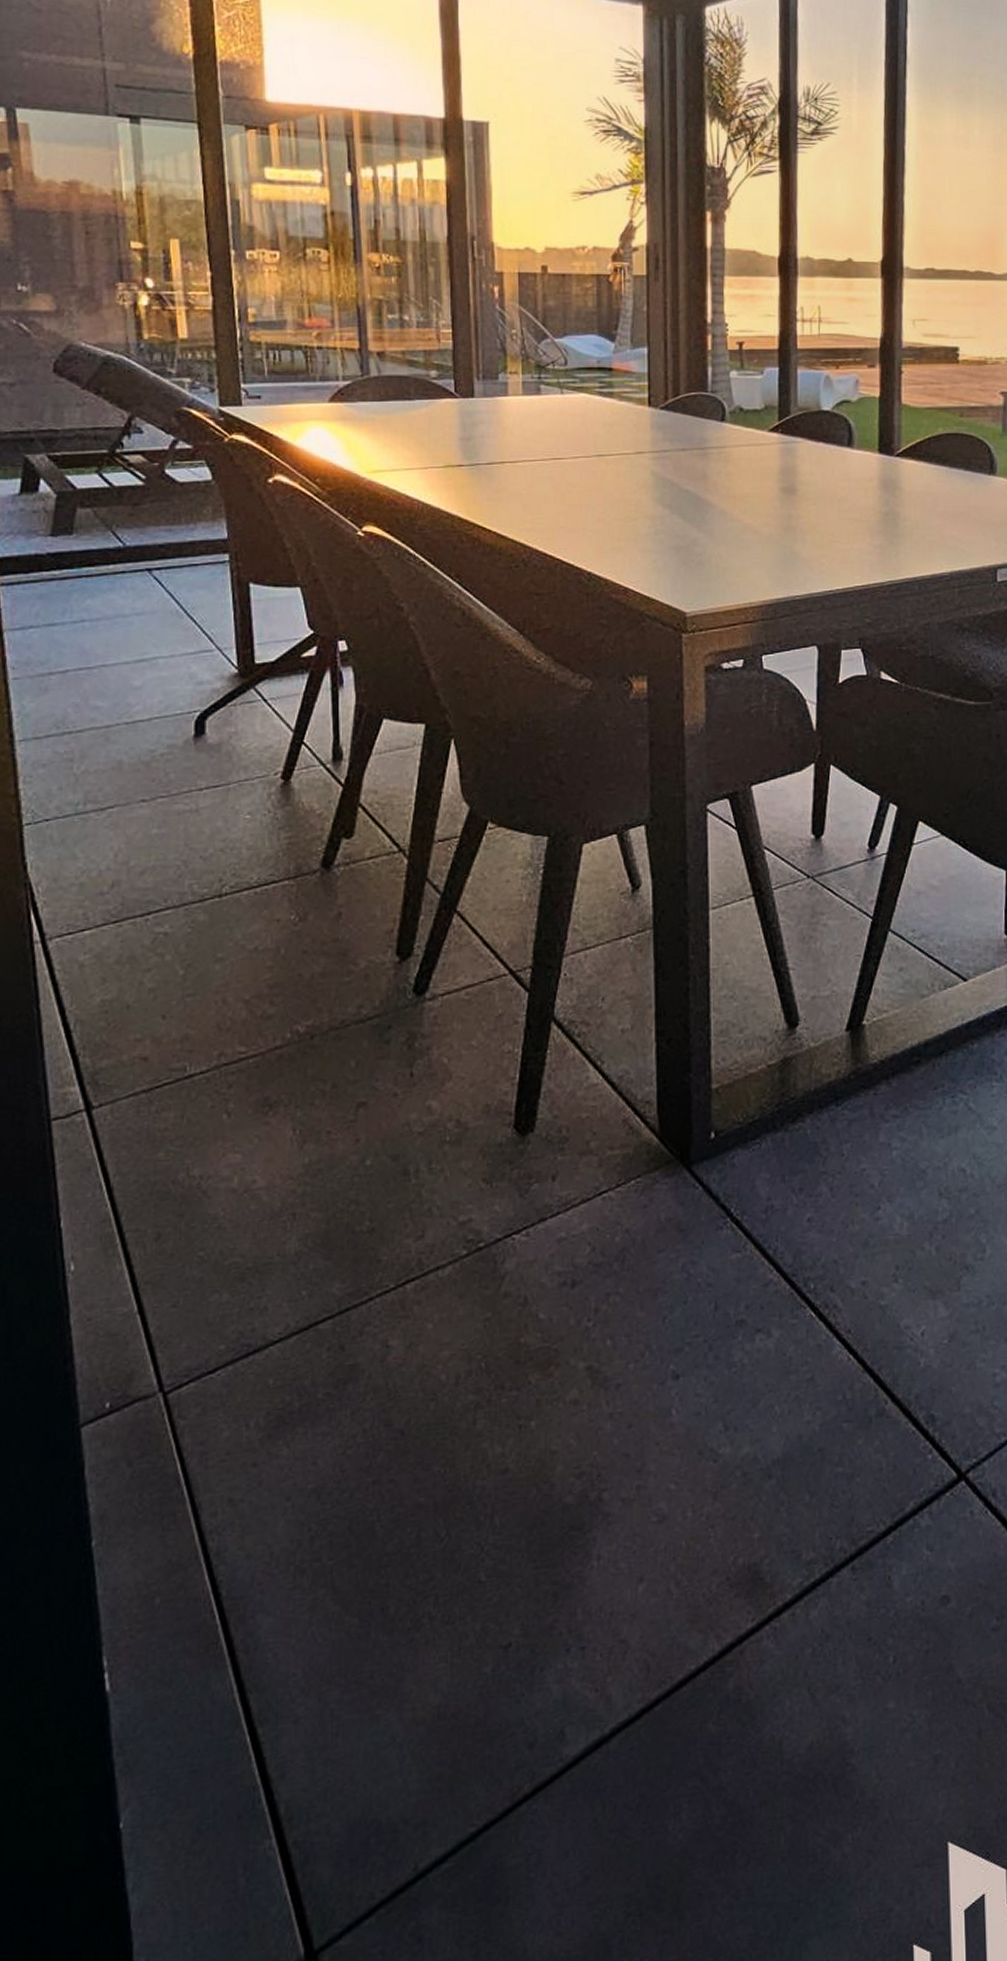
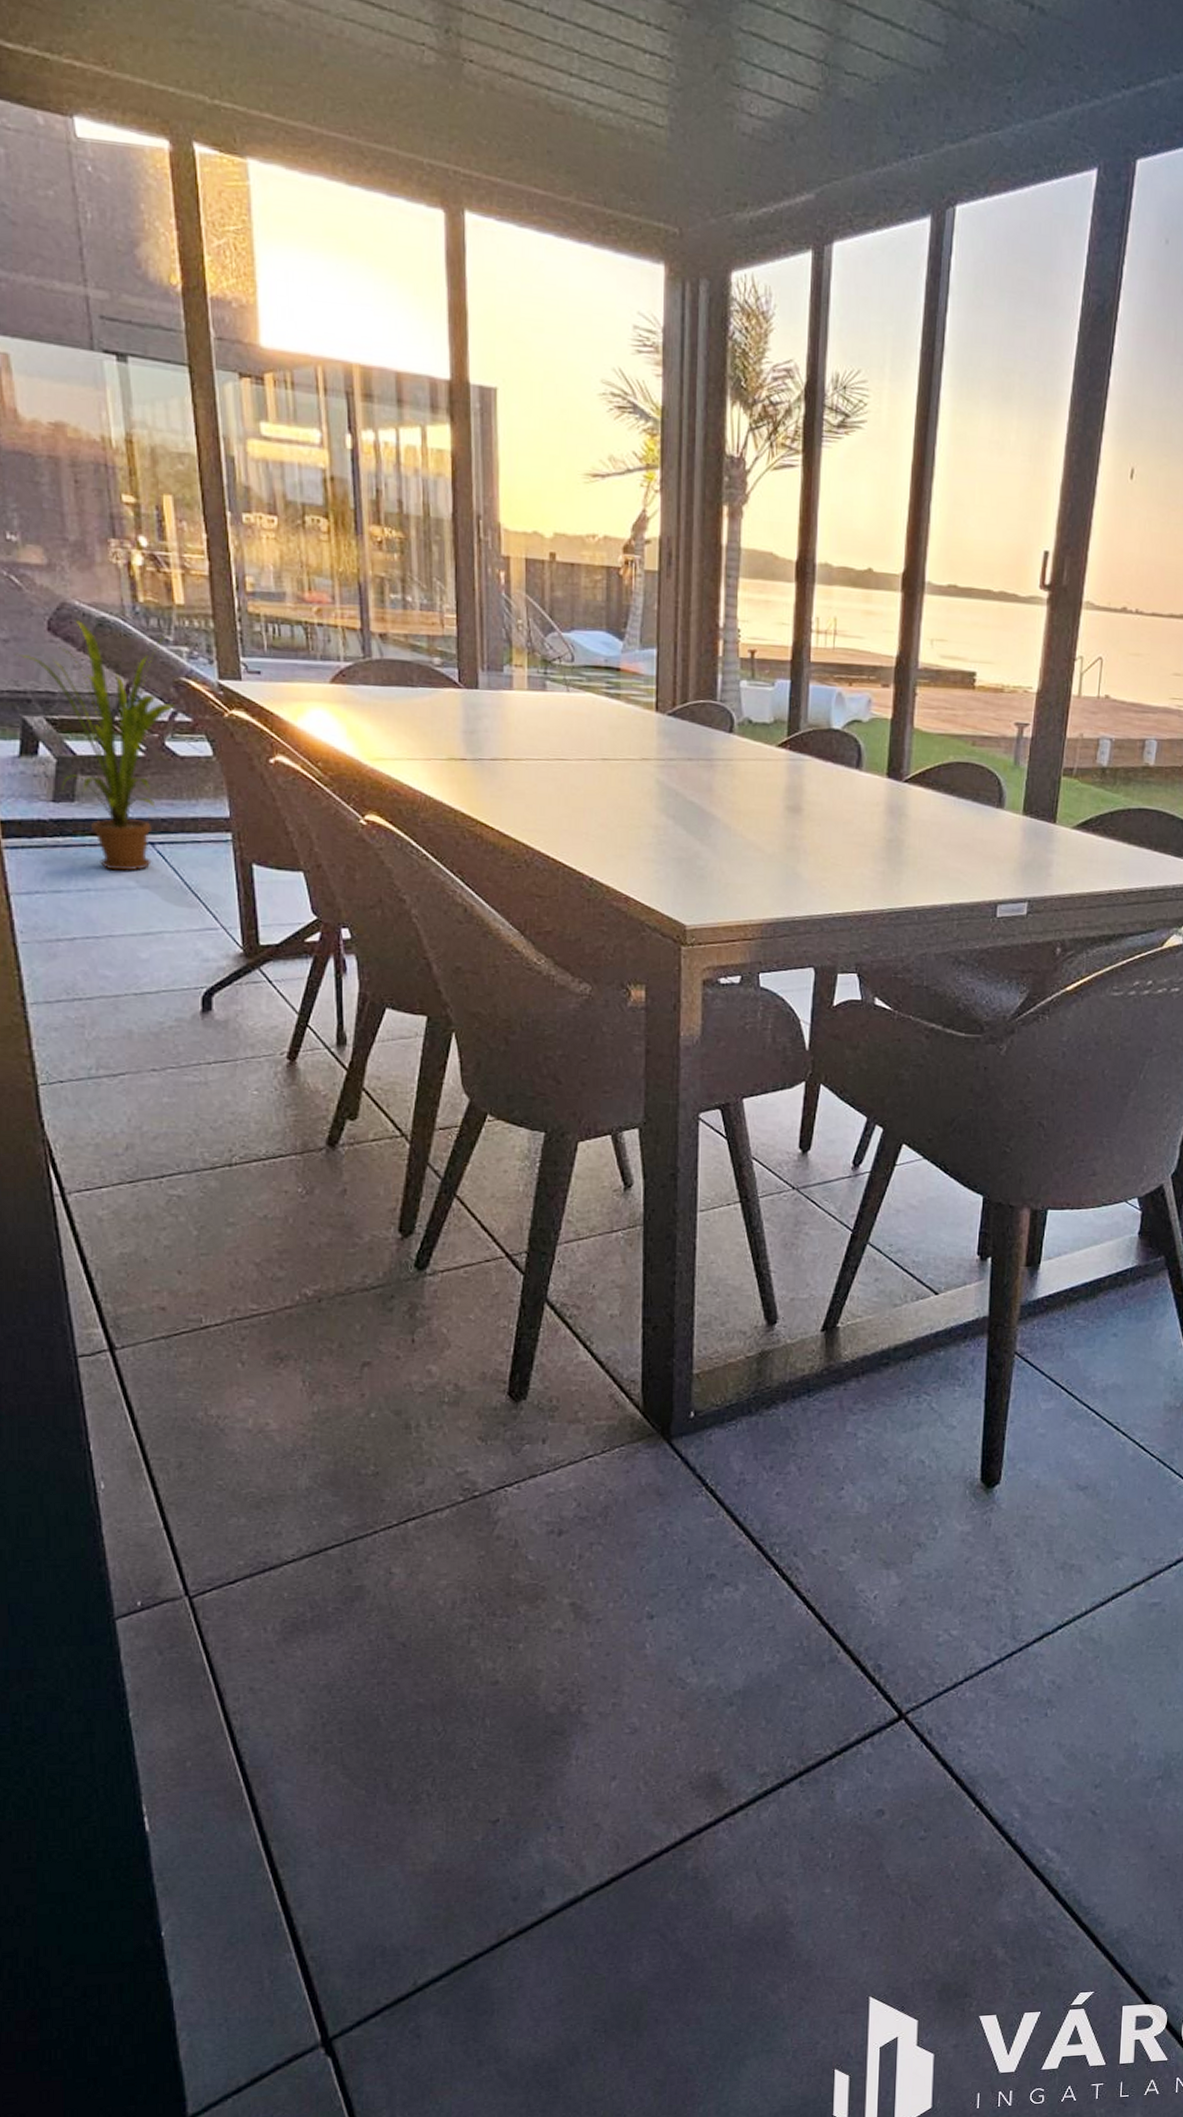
house plant: none [19,359,177,600] -> present [13,619,176,871]

